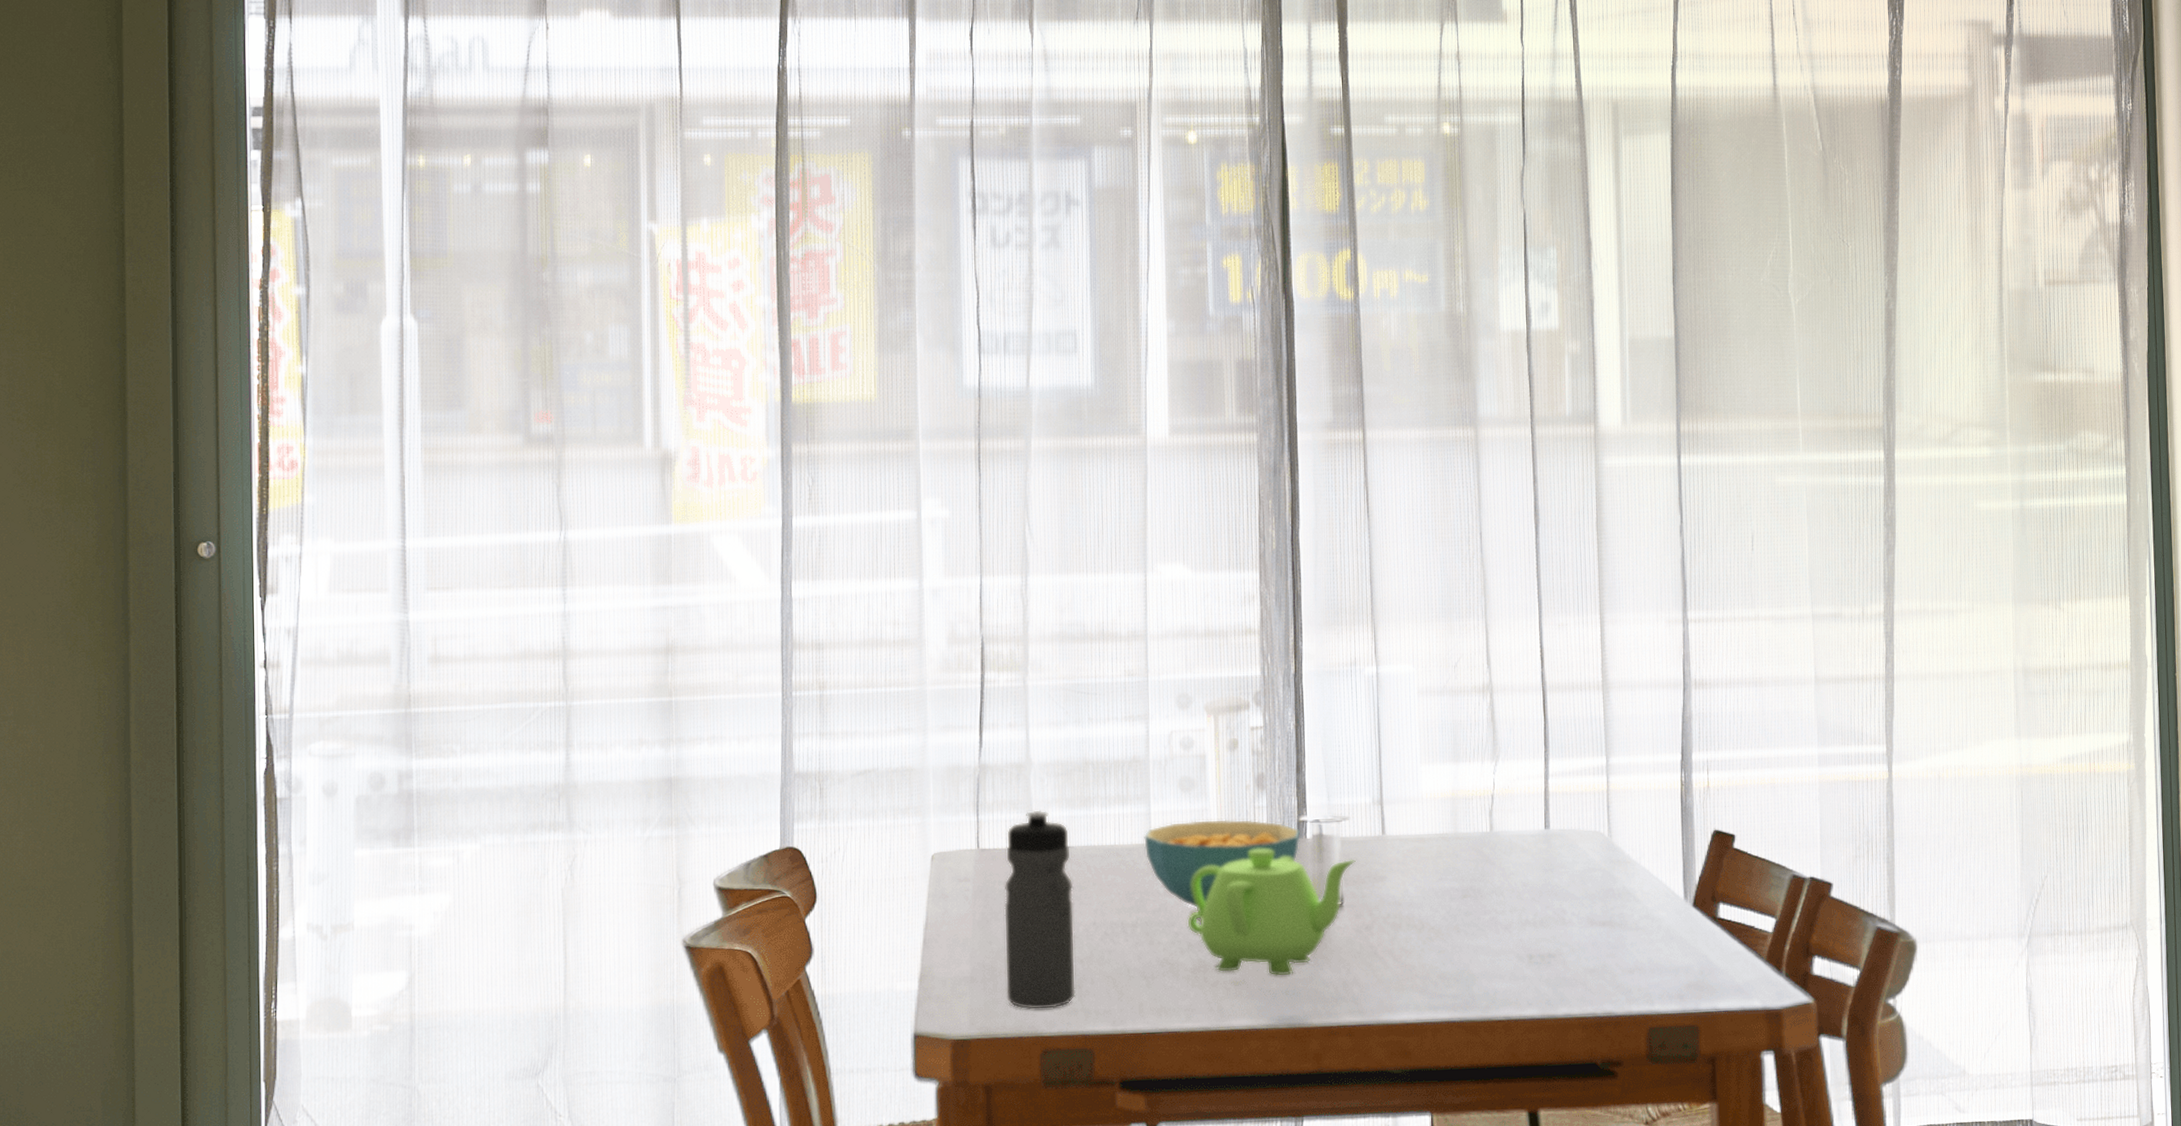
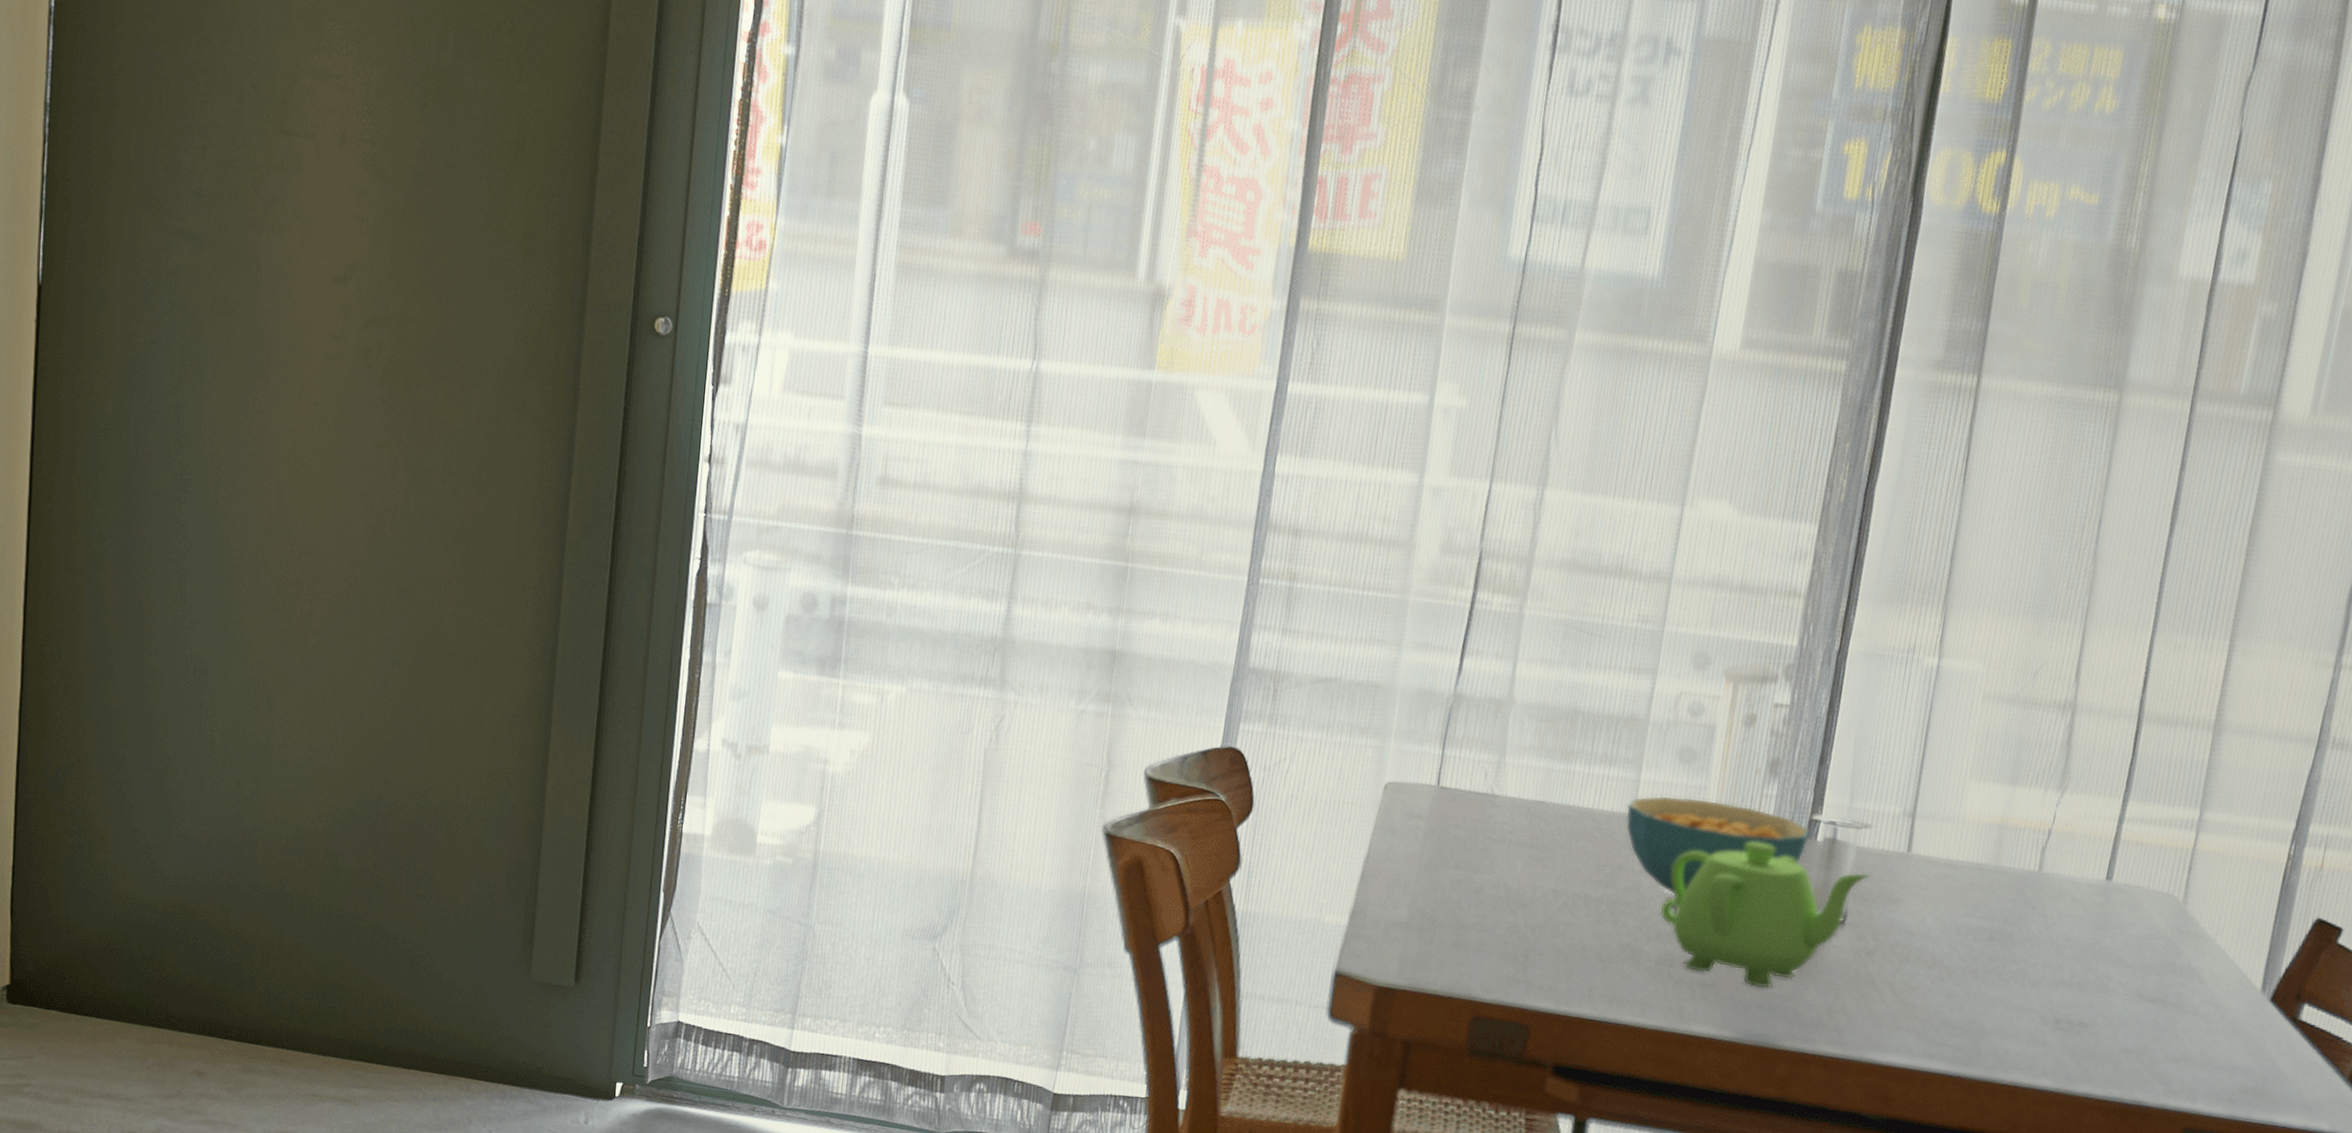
water bottle: present [1004,810,1076,1010] -> none [1443,754,1543,974]

